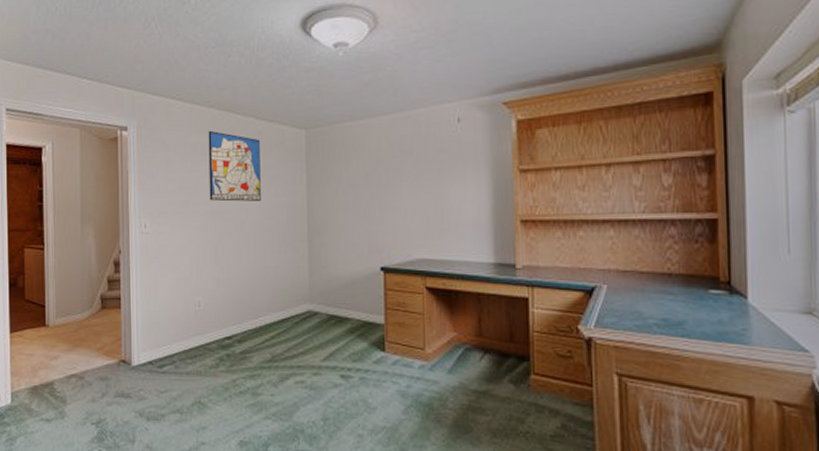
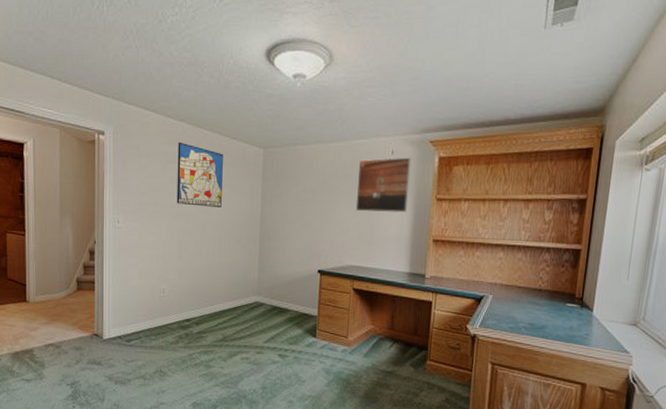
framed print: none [418,124,484,193] -> present [355,157,412,213]

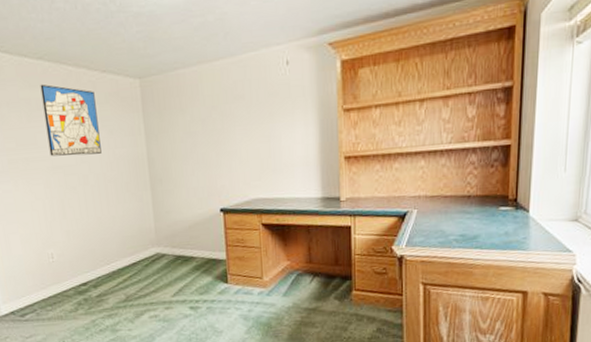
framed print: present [355,157,412,213] -> none [250,65,312,137]

